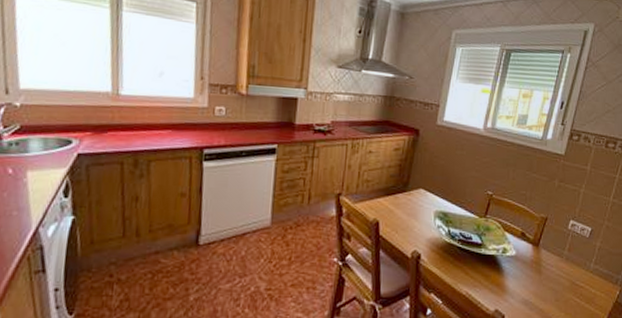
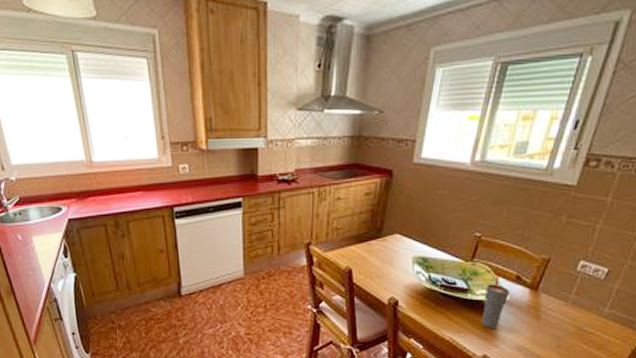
cup: none [493,229,516,283] -> present [481,272,509,328]

